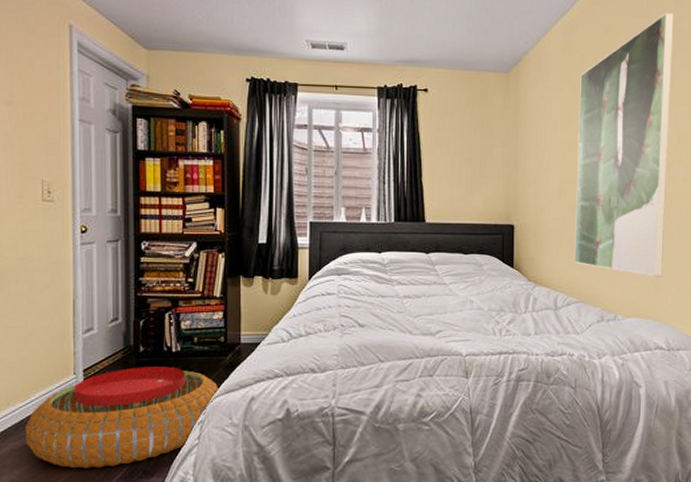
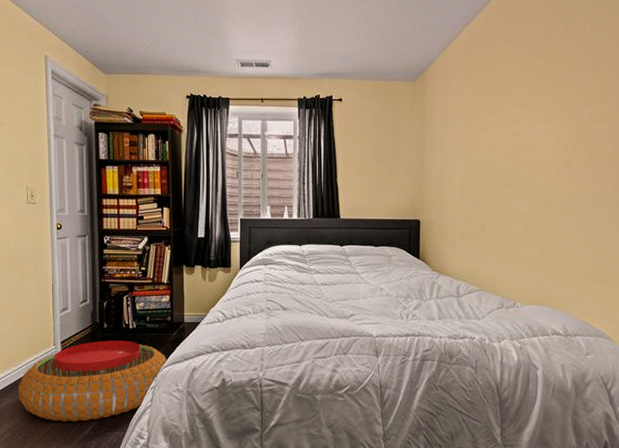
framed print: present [574,12,674,277] -> none [475,16,575,268]

